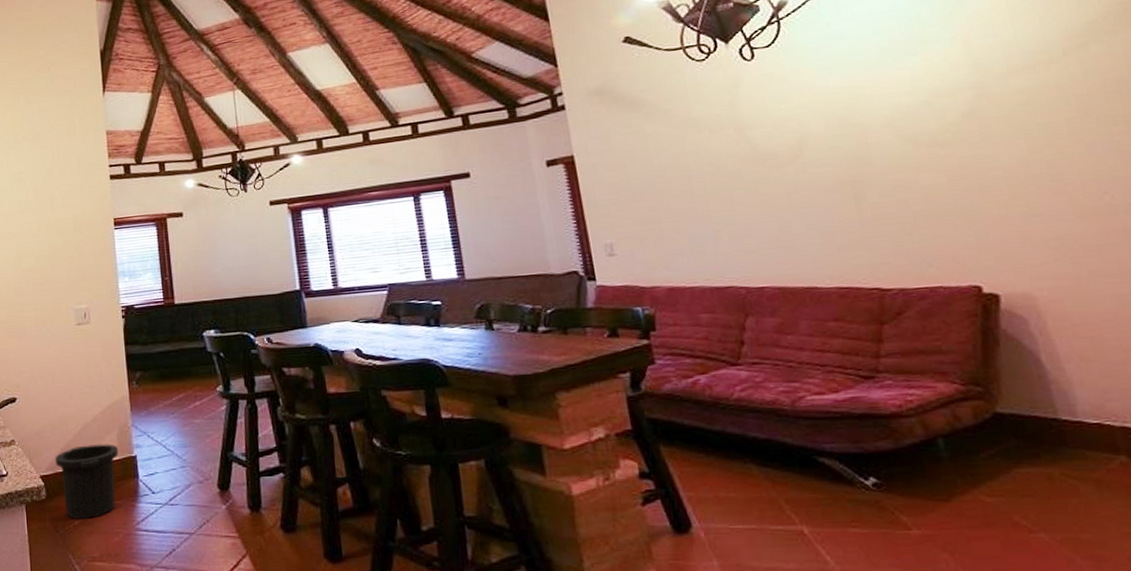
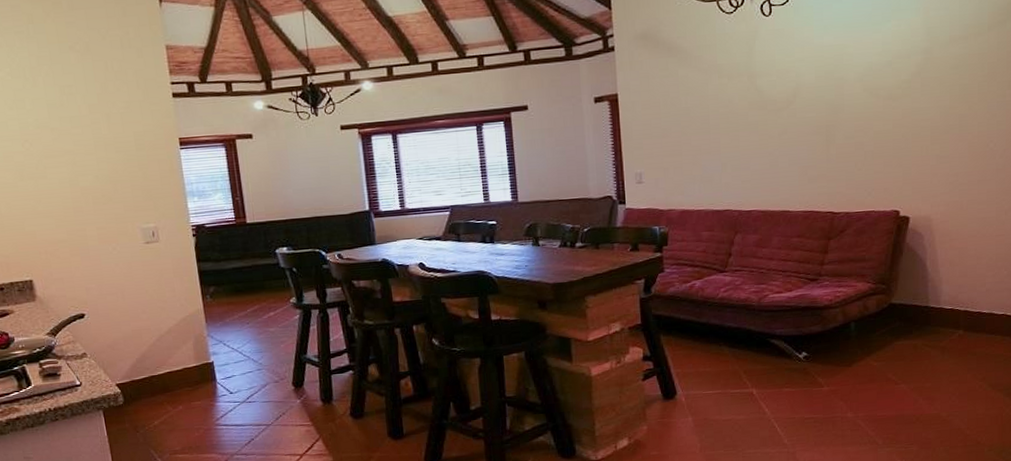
trash can: present [55,444,118,519] -> none [131,352,195,420]

